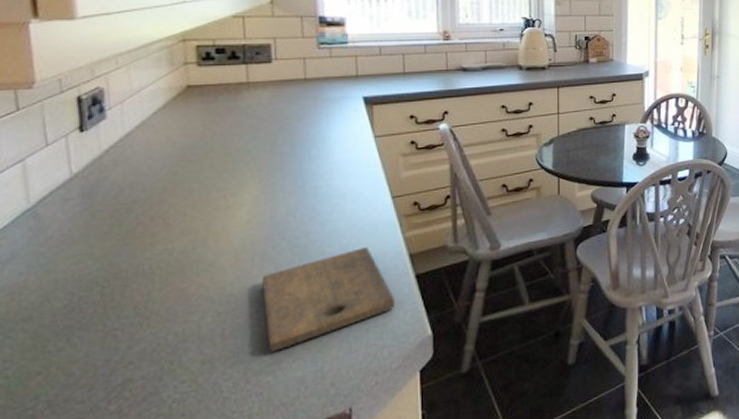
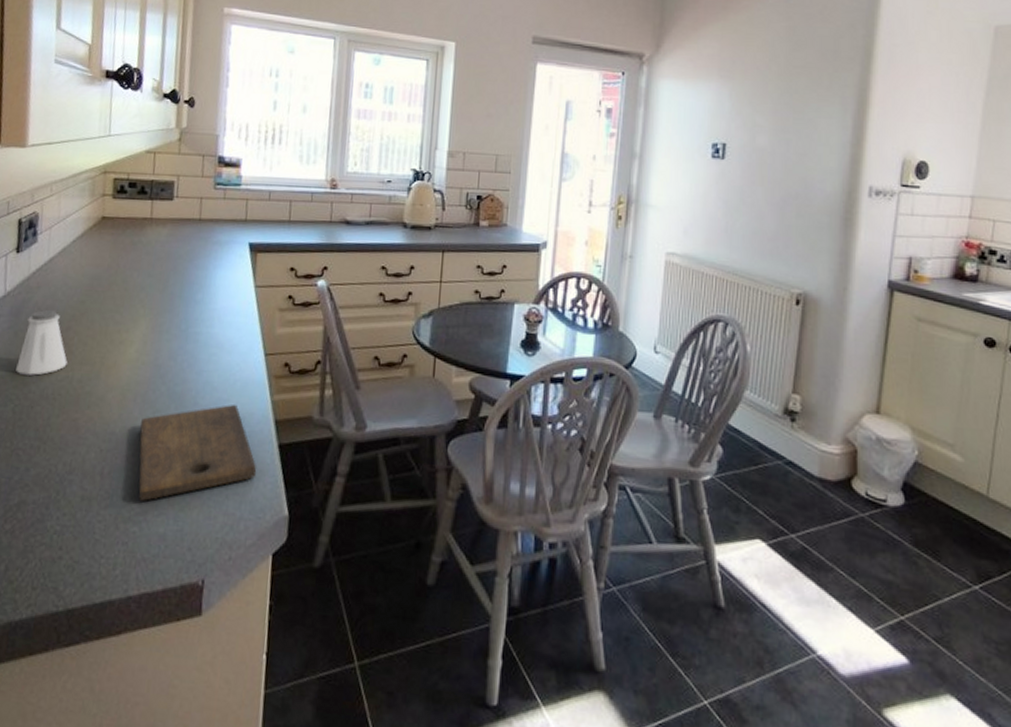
saltshaker: none [98,186,164,256] -> present [16,310,68,376]

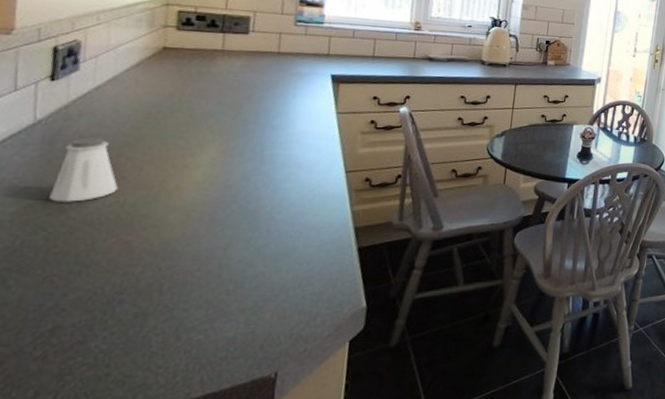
cutting board: present [138,405,257,501] -> none [204,217,336,311]

